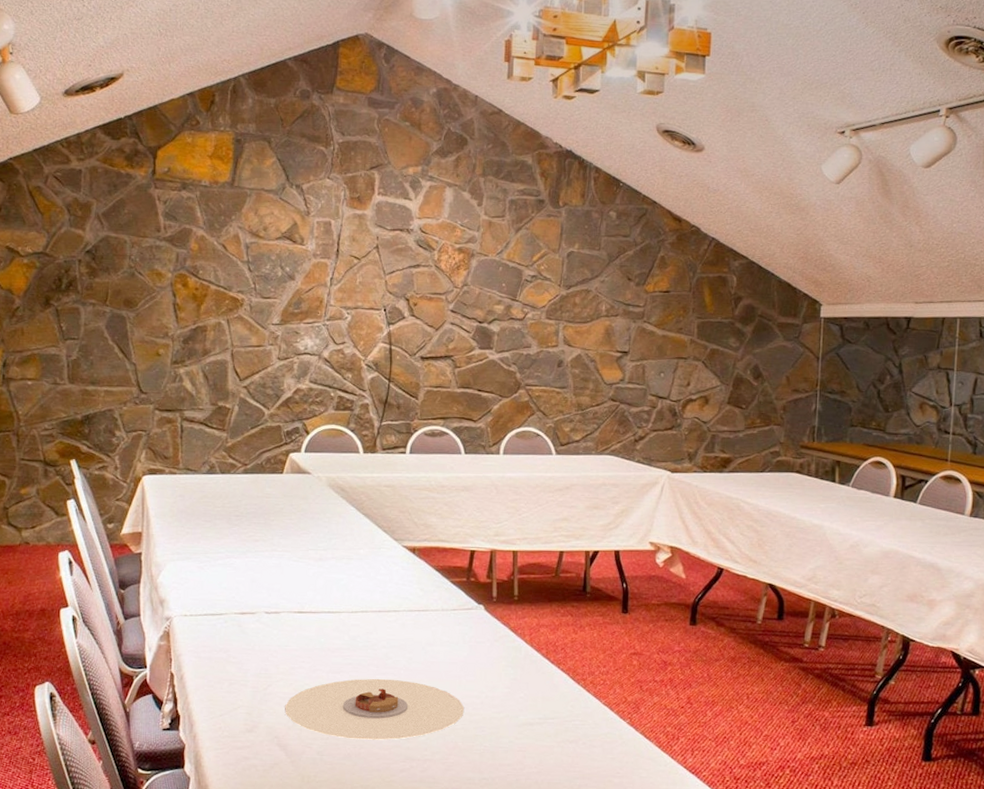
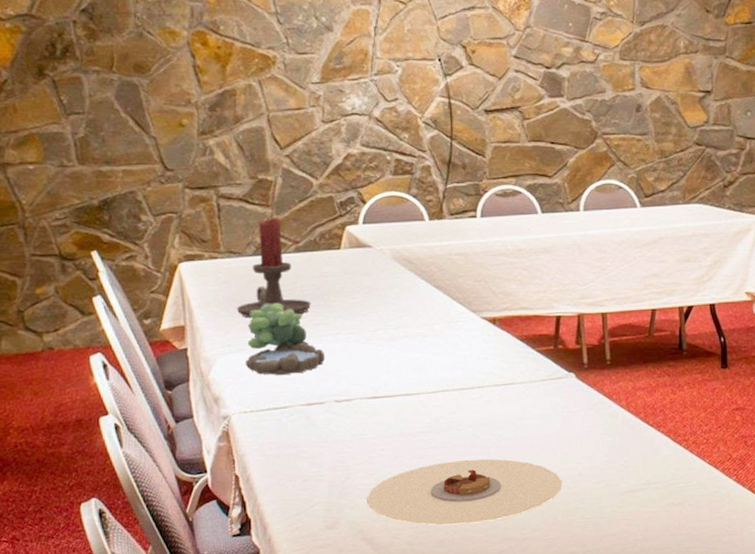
candle holder: none [188,441,253,531] -> present [237,218,311,318]
plant: none [191,517,260,584] -> present [246,302,325,375]

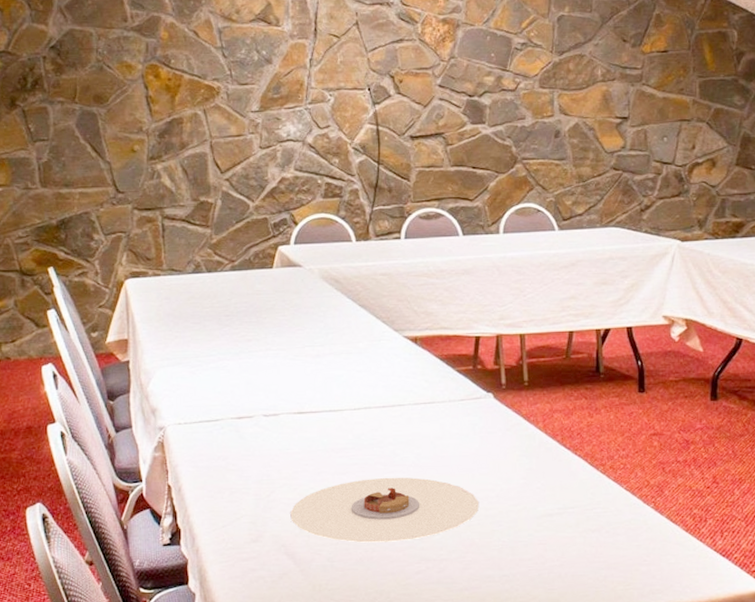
candle holder: present [237,218,311,318] -> none [176,238,244,333]
plant: present [246,302,325,375] -> none [182,318,255,388]

